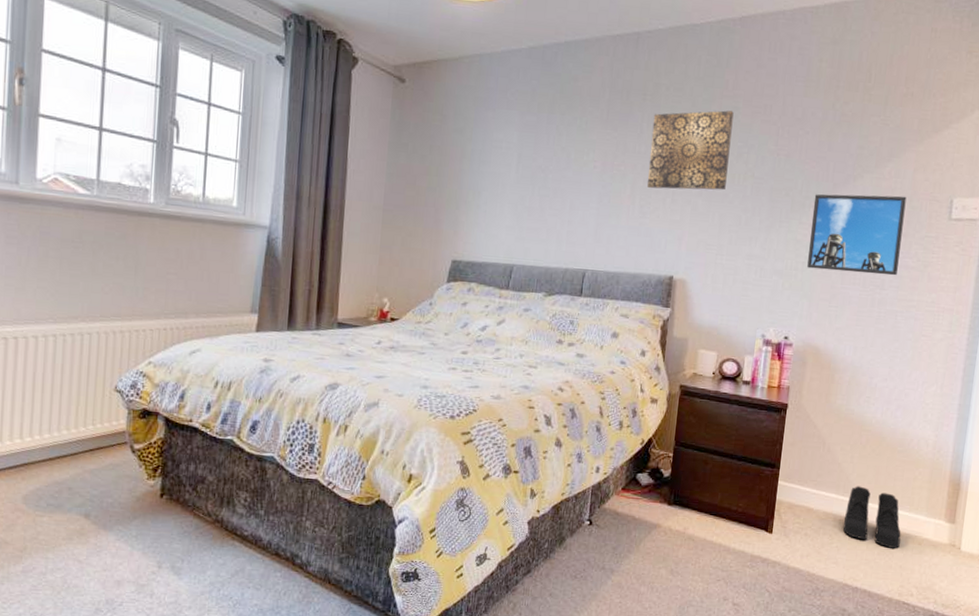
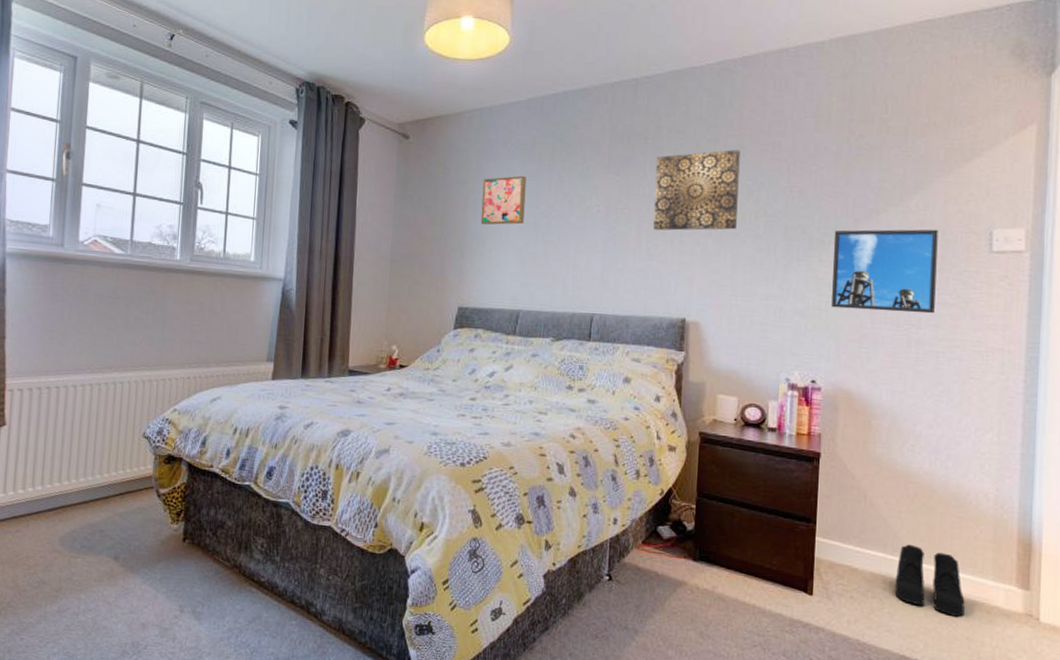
wall art: none [477,127,525,178] -> present [480,175,527,225]

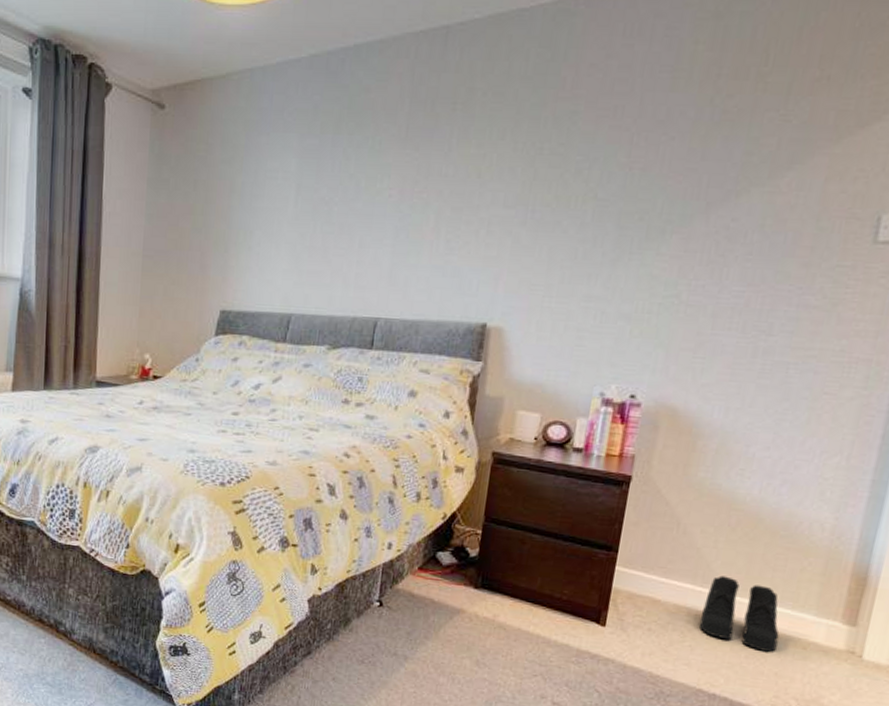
wall art: present [480,175,527,225] -> none [248,152,305,214]
wall art: present [653,150,740,231] -> none [455,116,572,219]
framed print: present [832,229,938,314] -> none [665,214,812,318]

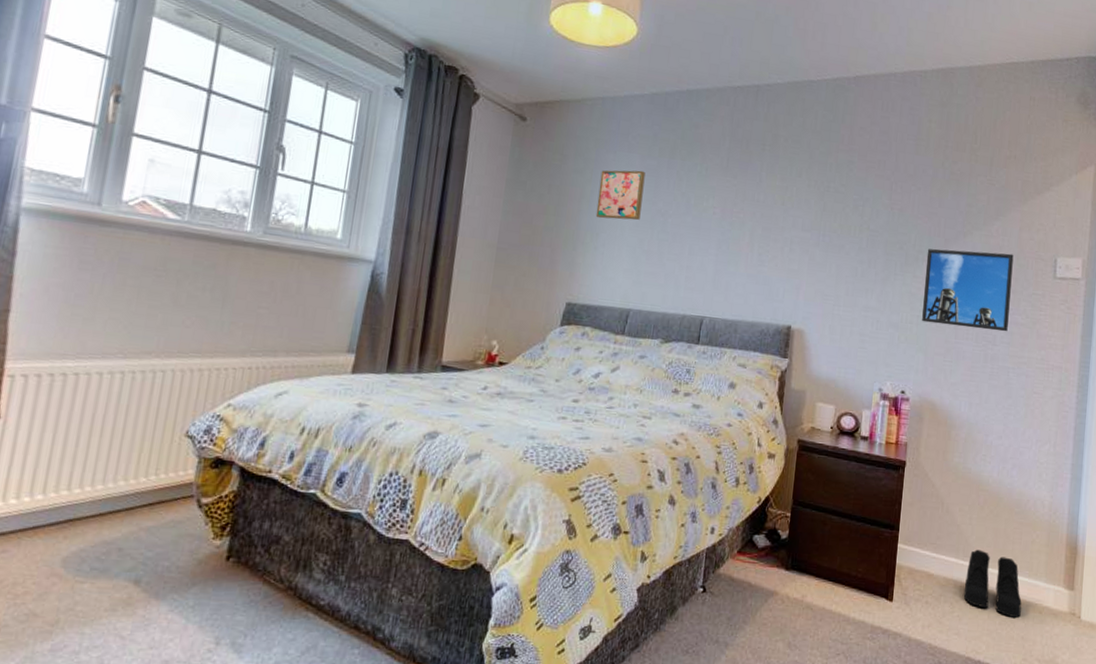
wall art: none [248,152,305,214] -> present [595,170,646,221]
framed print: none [665,214,812,318] -> present [922,249,1014,332]

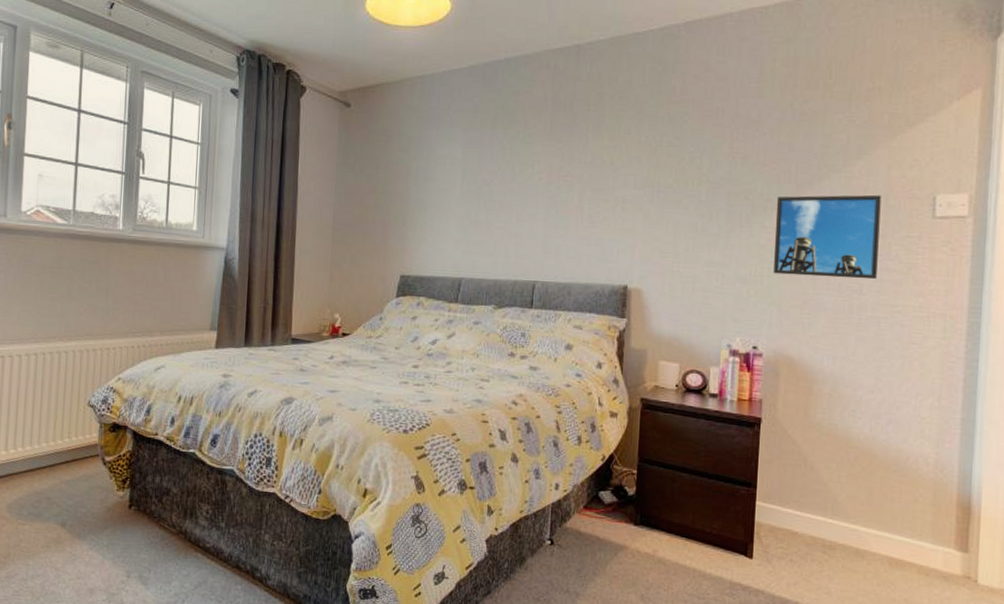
wall art: present [595,170,646,221] -> none [422,143,468,193]
boots: present [963,549,1022,619] -> none [833,508,904,580]

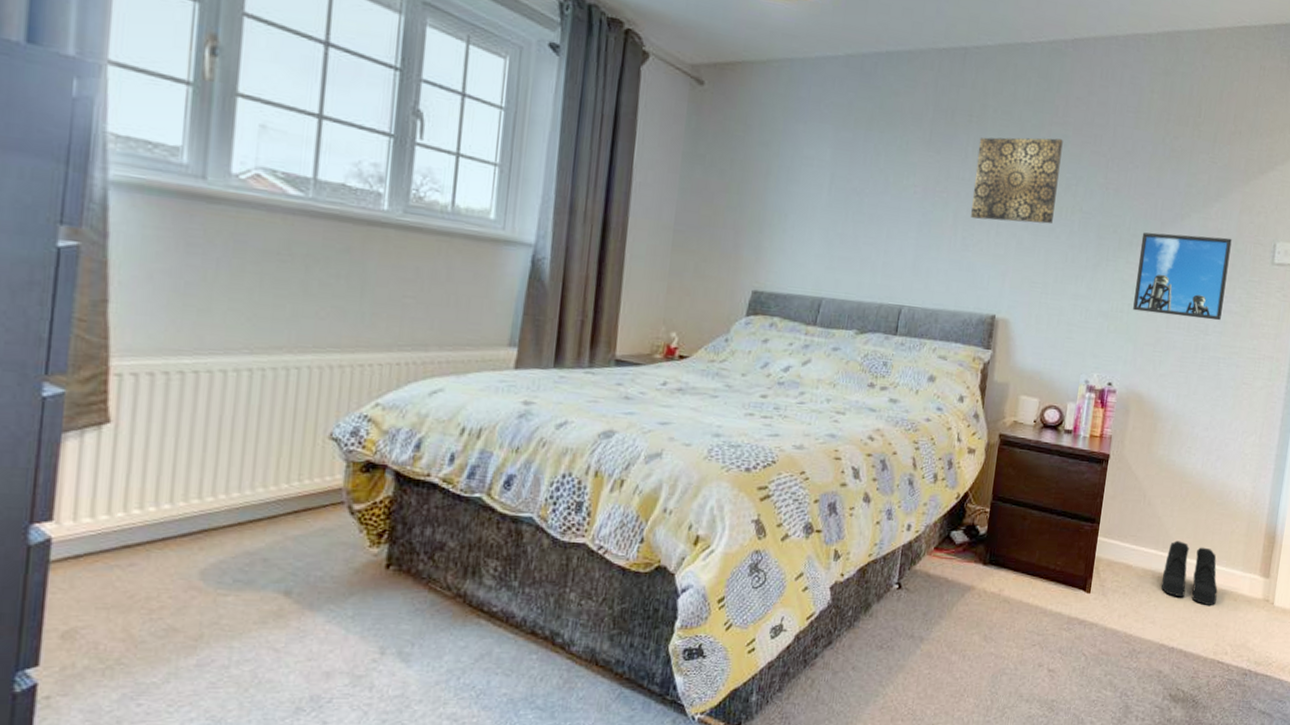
wall art: none [595,116,683,198] -> present [970,137,1063,224]
boots: none [833,508,904,580] -> present [1160,540,1218,607]

